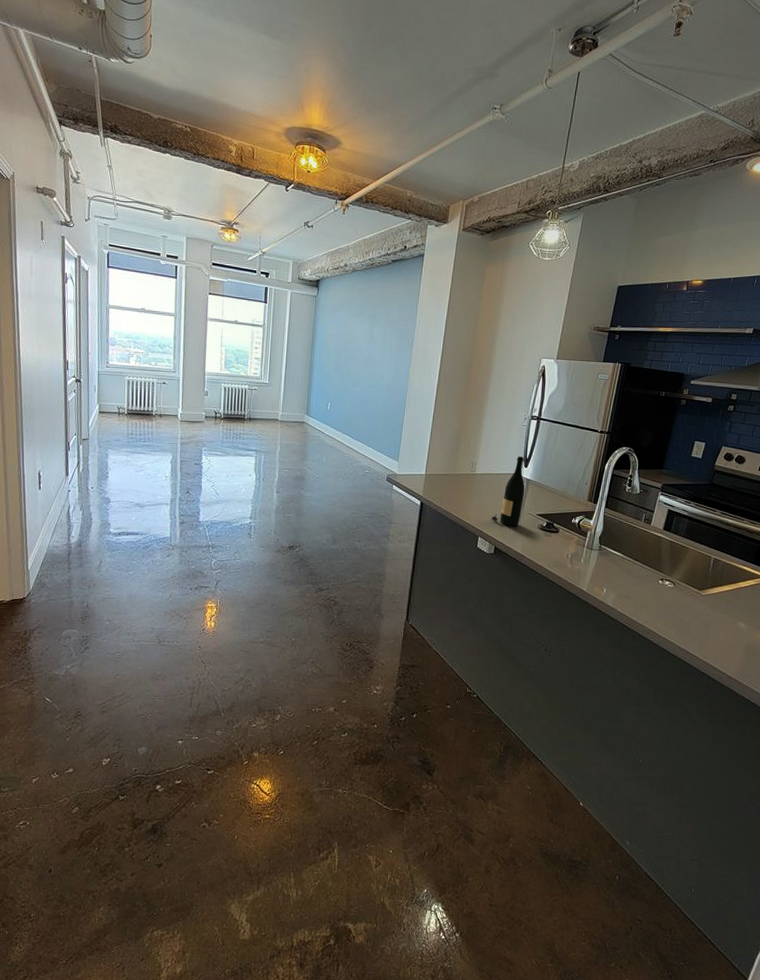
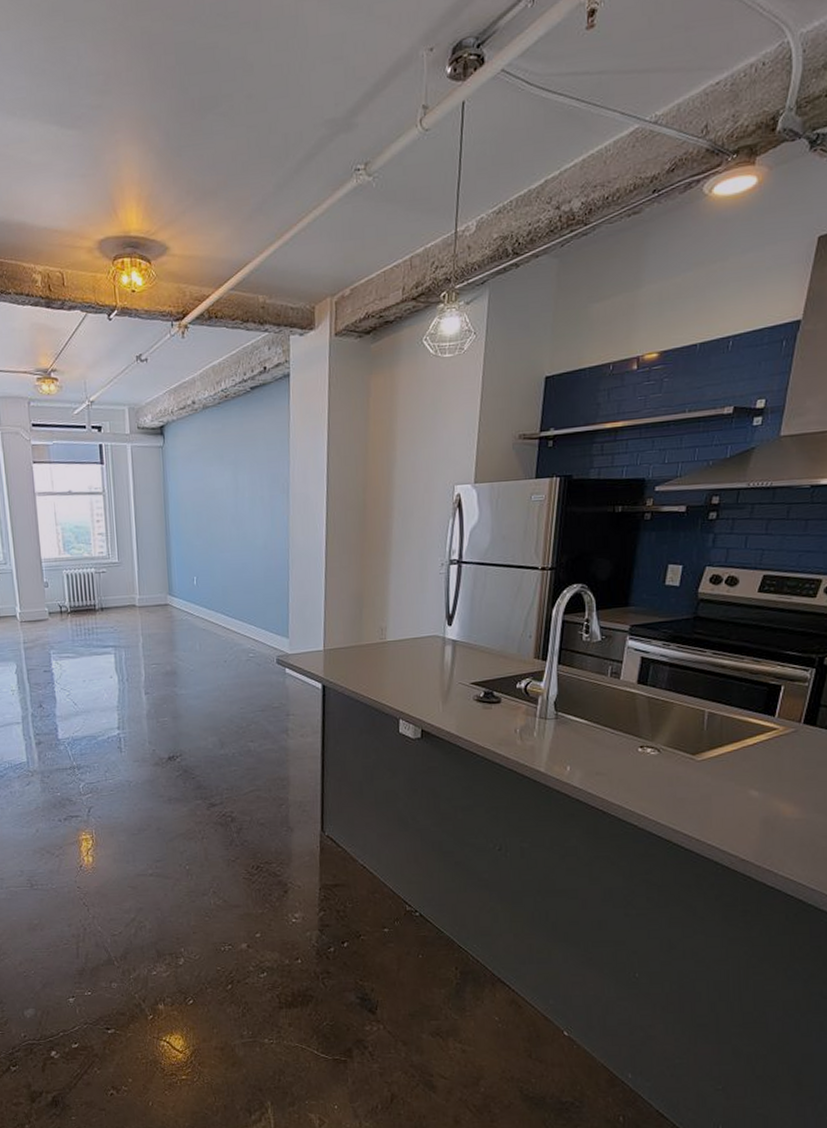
wine bottle: present [491,456,525,526] -> none [412,612,452,702]

